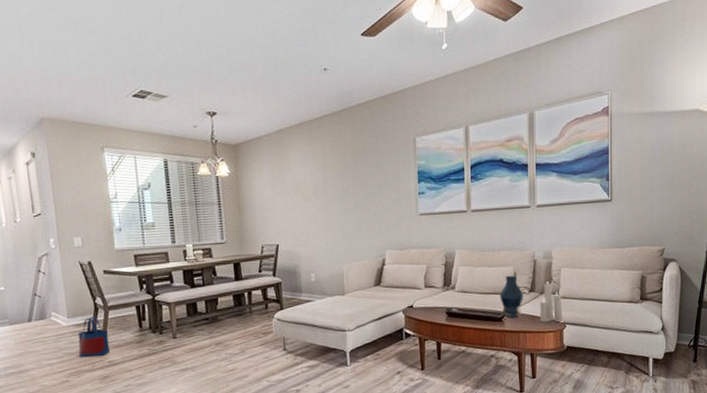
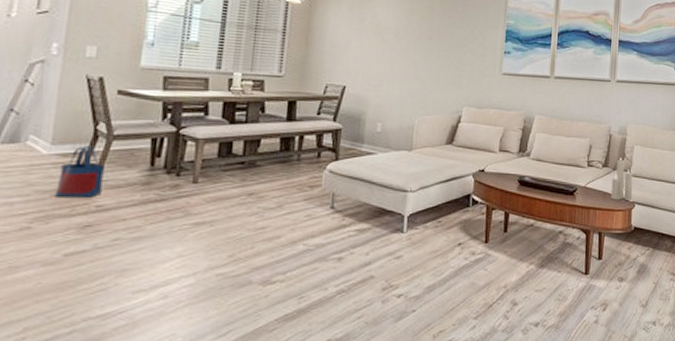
vase: present [499,275,524,318] -> none [573,147,598,193]

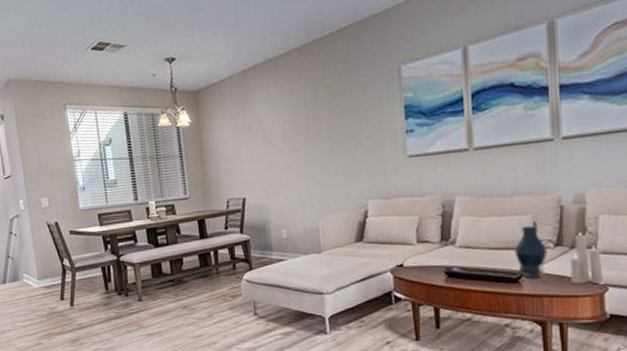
tote bag: present [55,145,104,197] -> none [47,277,78,319]
vase: none [573,147,598,193] -> present [514,225,548,279]

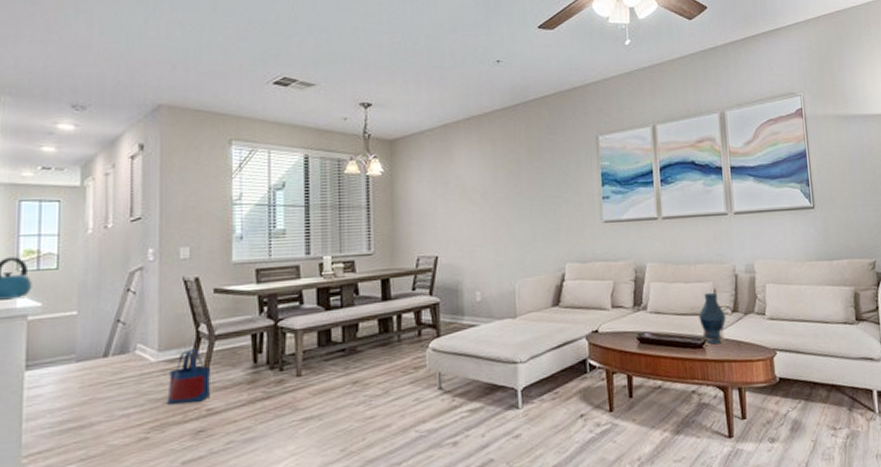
tote bag: none [47,277,78,319] -> present [167,348,210,404]
candle: present [569,232,604,284] -> none [744,300,773,349]

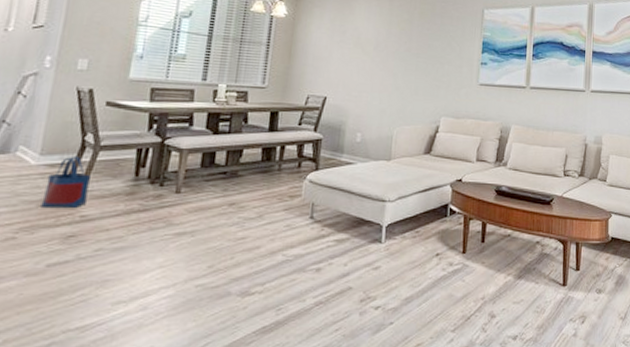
vase: present [698,292,727,345] -> none [550,157,574,203]

